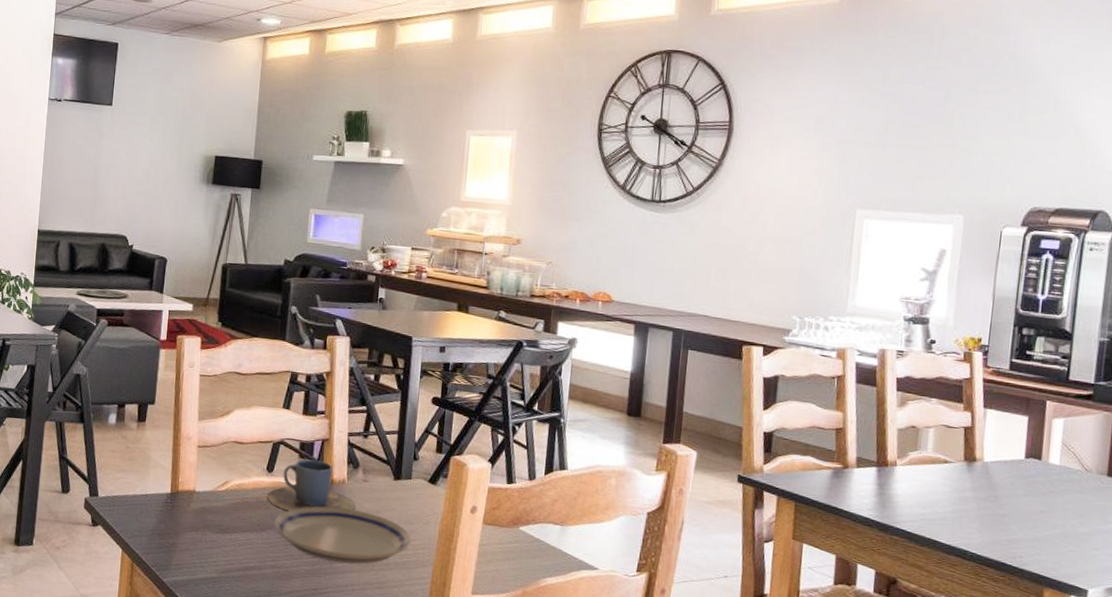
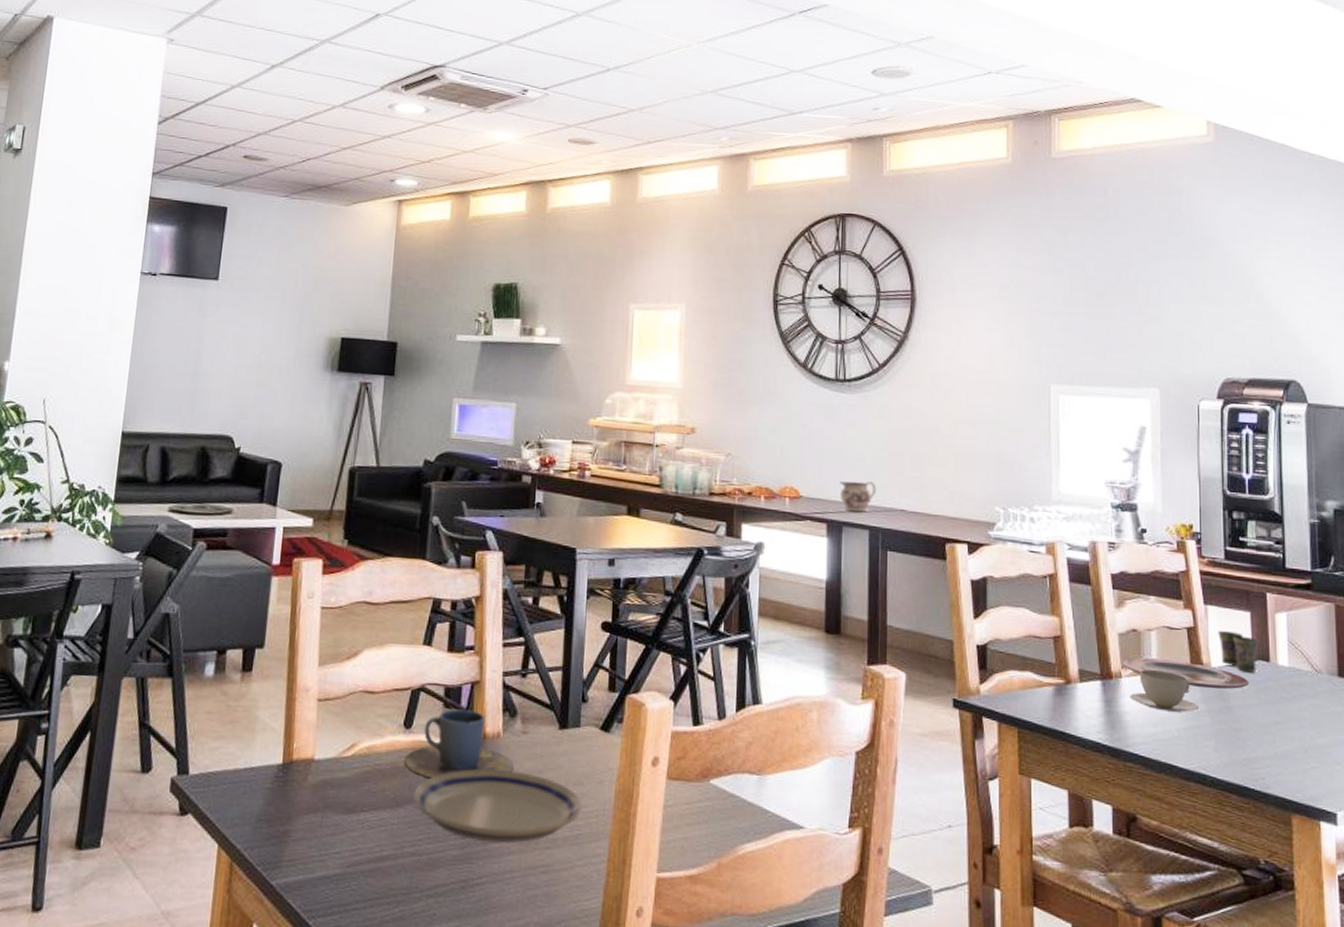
pitcher: none [648,289,683,316] -> present [839,481,877,512]
plate: none [899,450,1019,481] -> present [1123,657,1250,689]
teacup: none [902,460,968,498] -> present [1130,669,1200,712]
cup: none [994,431,1033,469] -> present [1218,630,1258,673]

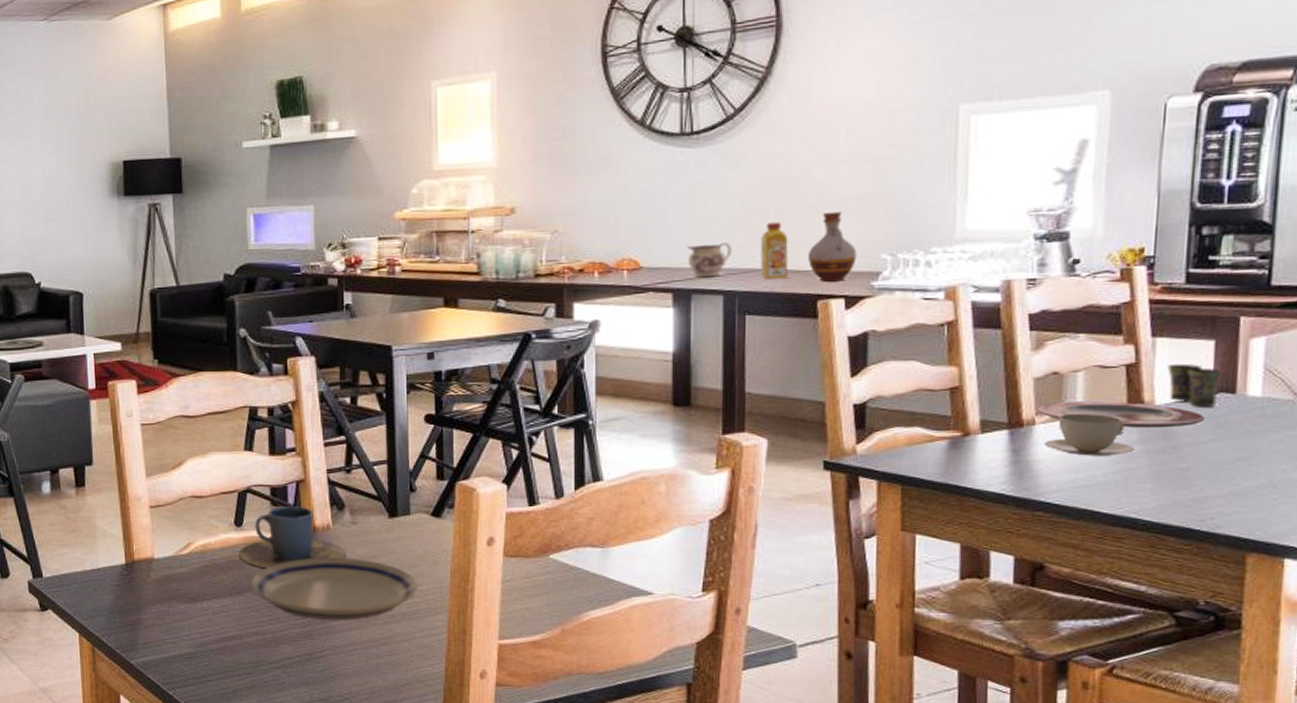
juice bottle: none [899,467,922,521] -> present [760,222,789,280]
jug: none [938,464,977,528] -> present [808,211,857,282]

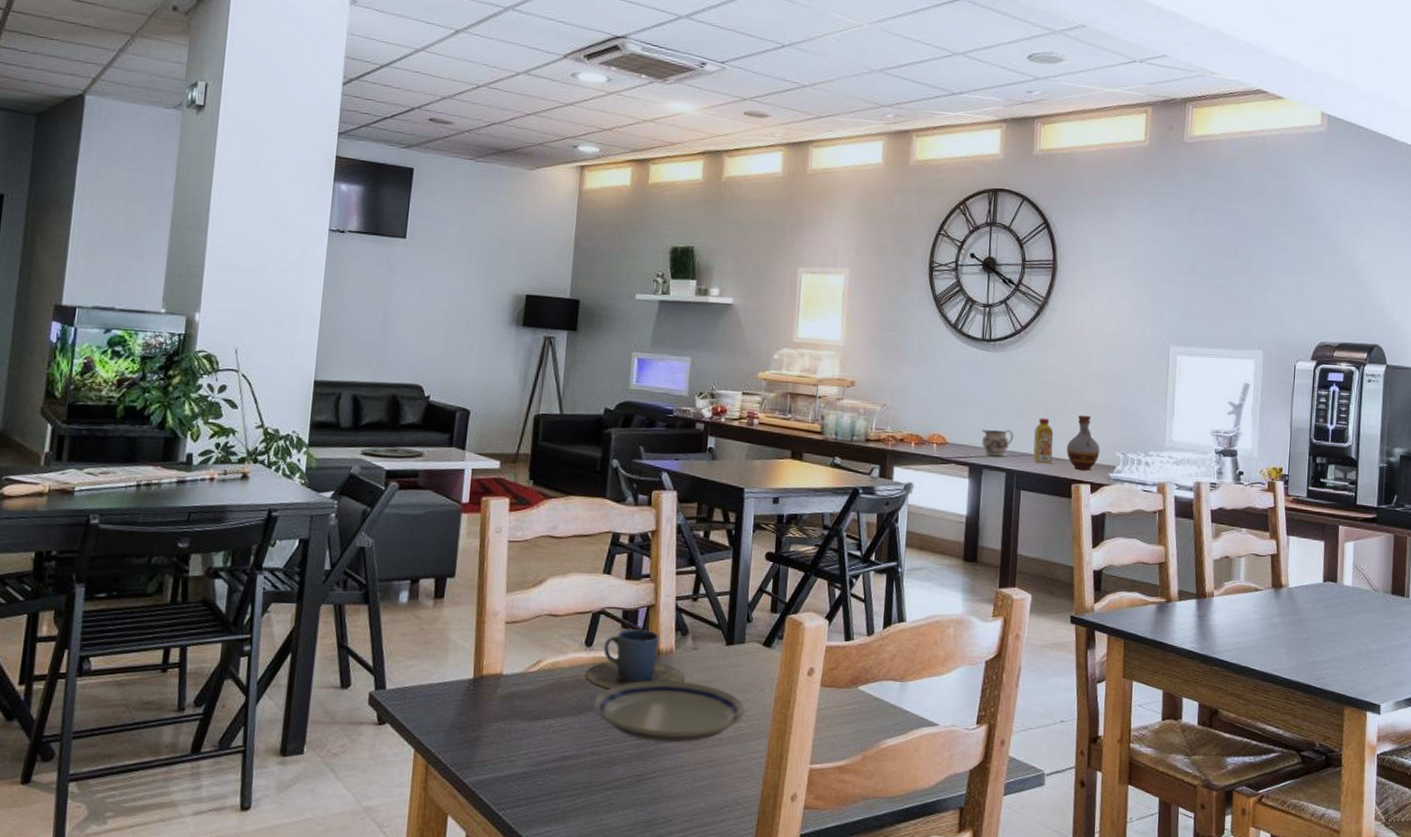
plate: present [1037,401,1206,427] -> none [1215,580,1319,605]
teacup: present [1044,413,1136,456] -> none [1219,589,1277,625]
cup: present [1168,363,1223,407] -> none [1296,557,1329,592]

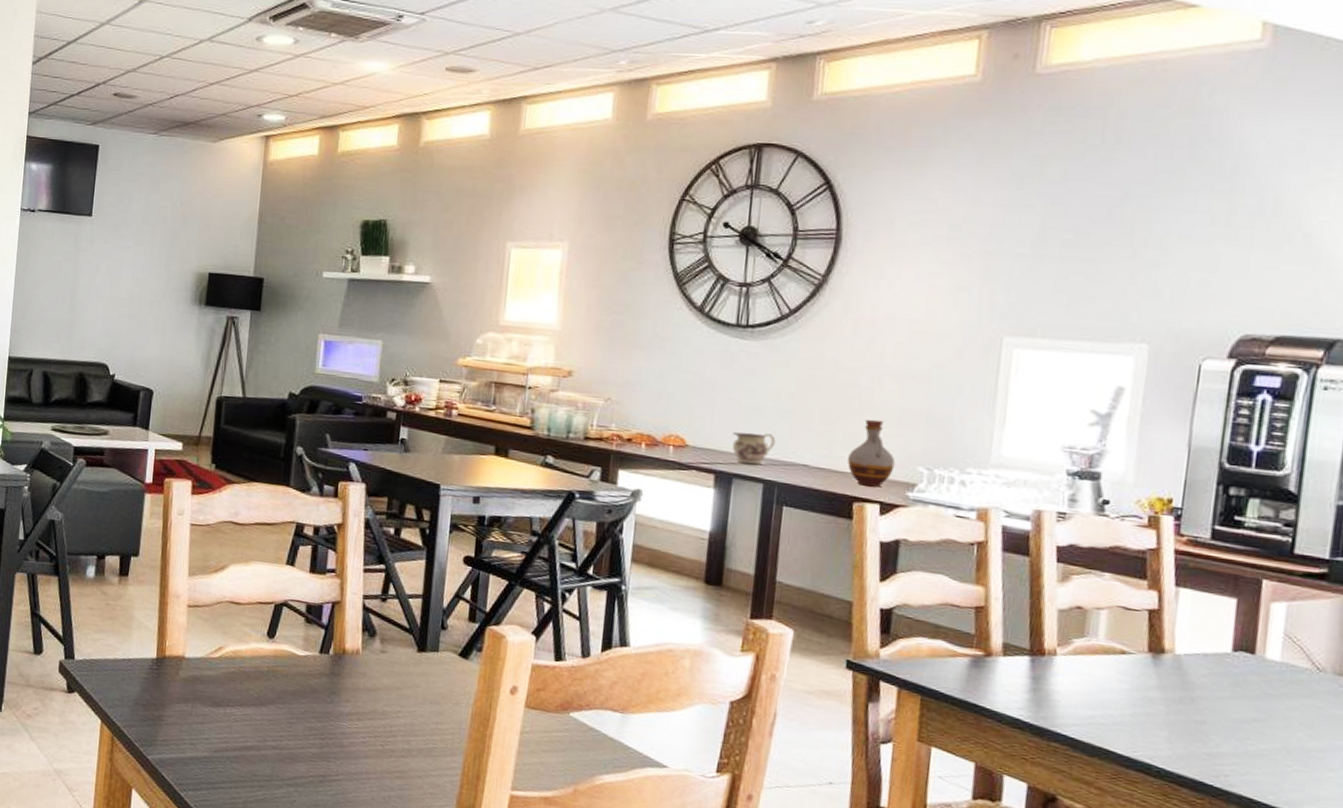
cup: present [586,629,685,689] -> none [268,624,372,687]
plate: present [594,680,746,742] -> none [276,679,439,749]
juice bottle: present [1033,418,1054,464] -> none [800,421,831,477]

